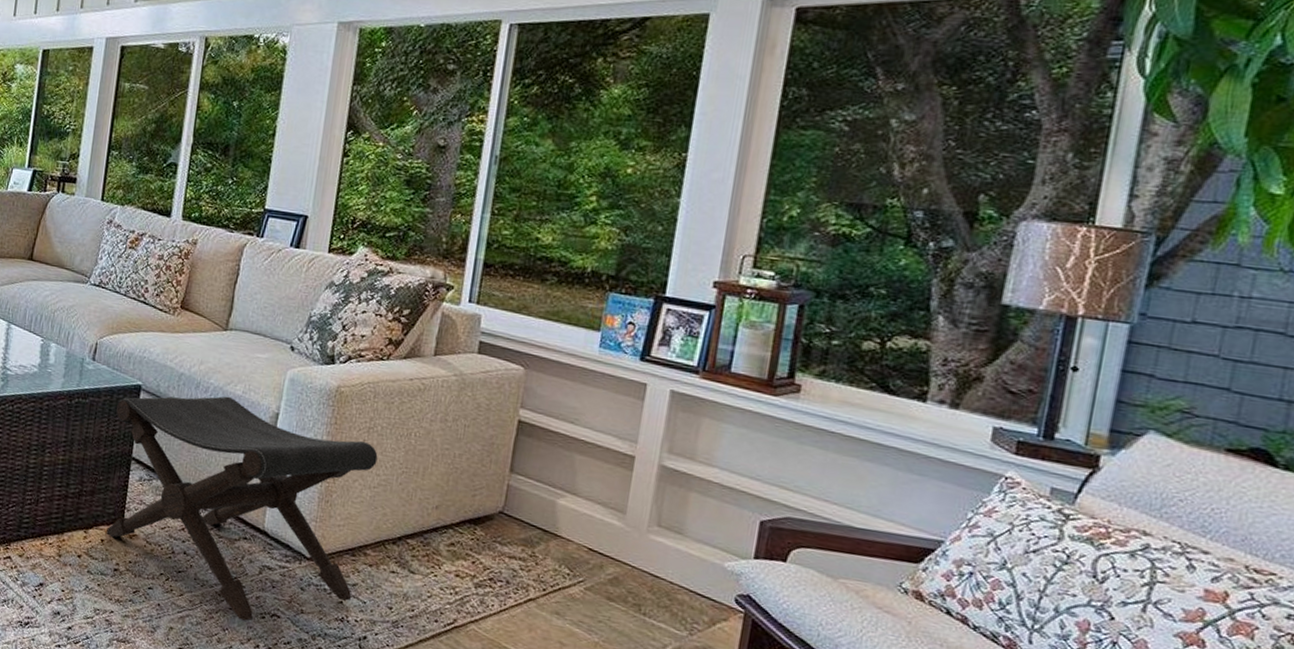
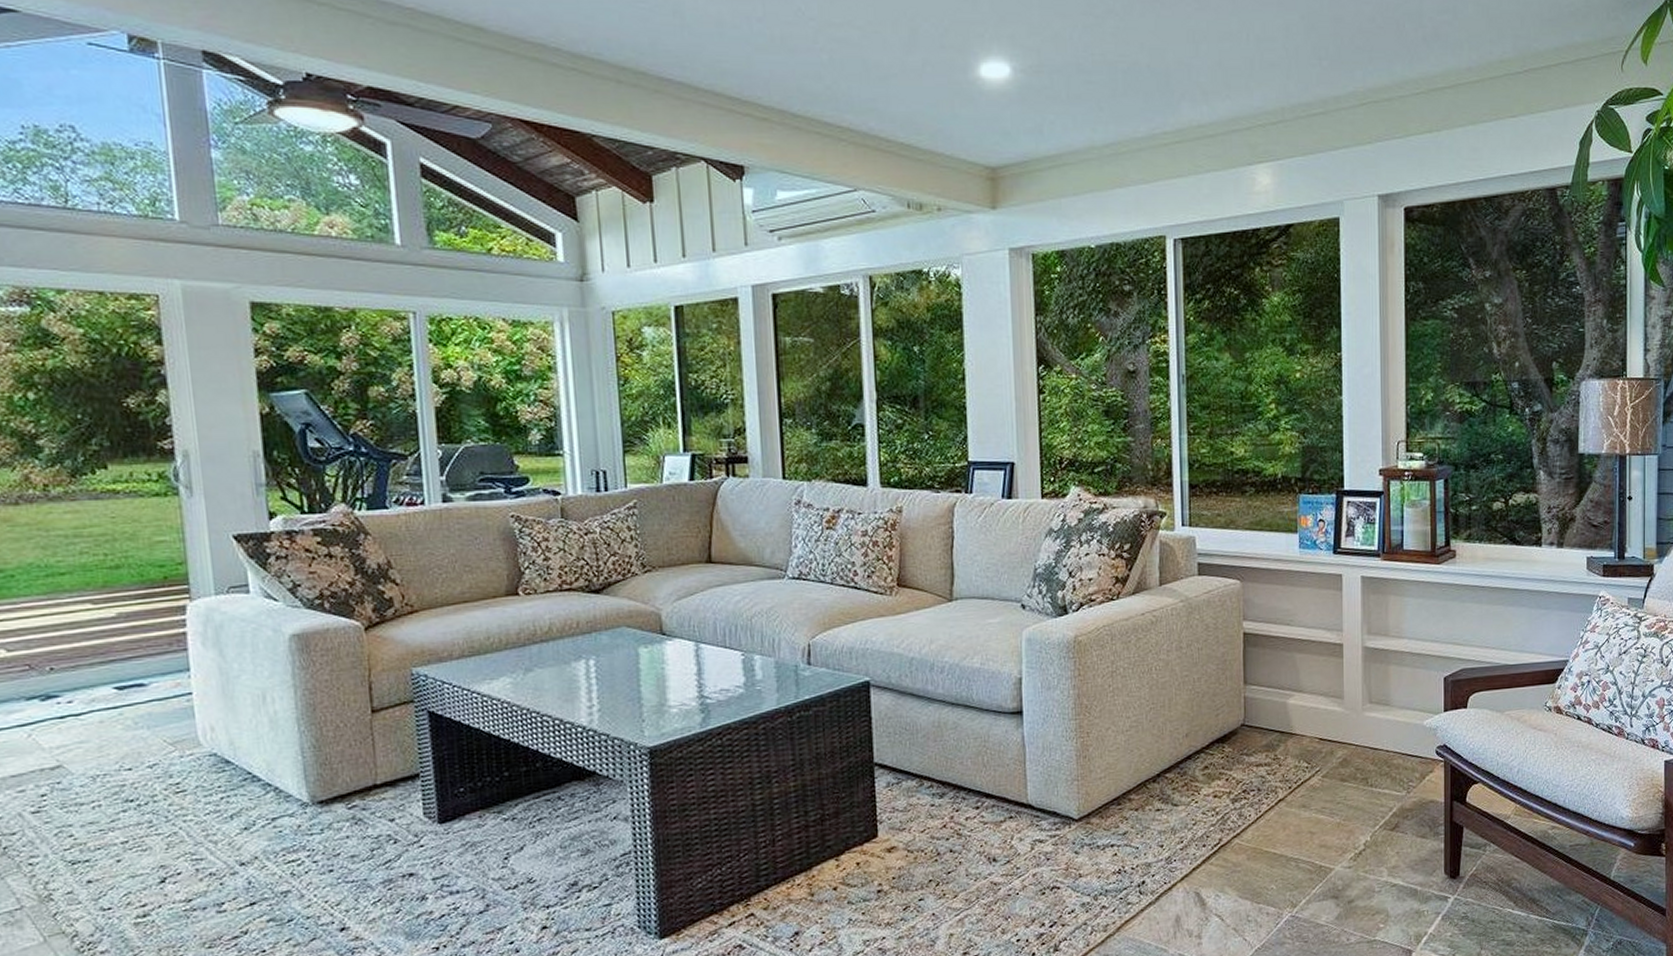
footstool: present [106,396,378,622] -> none [845,672,1125,904]

